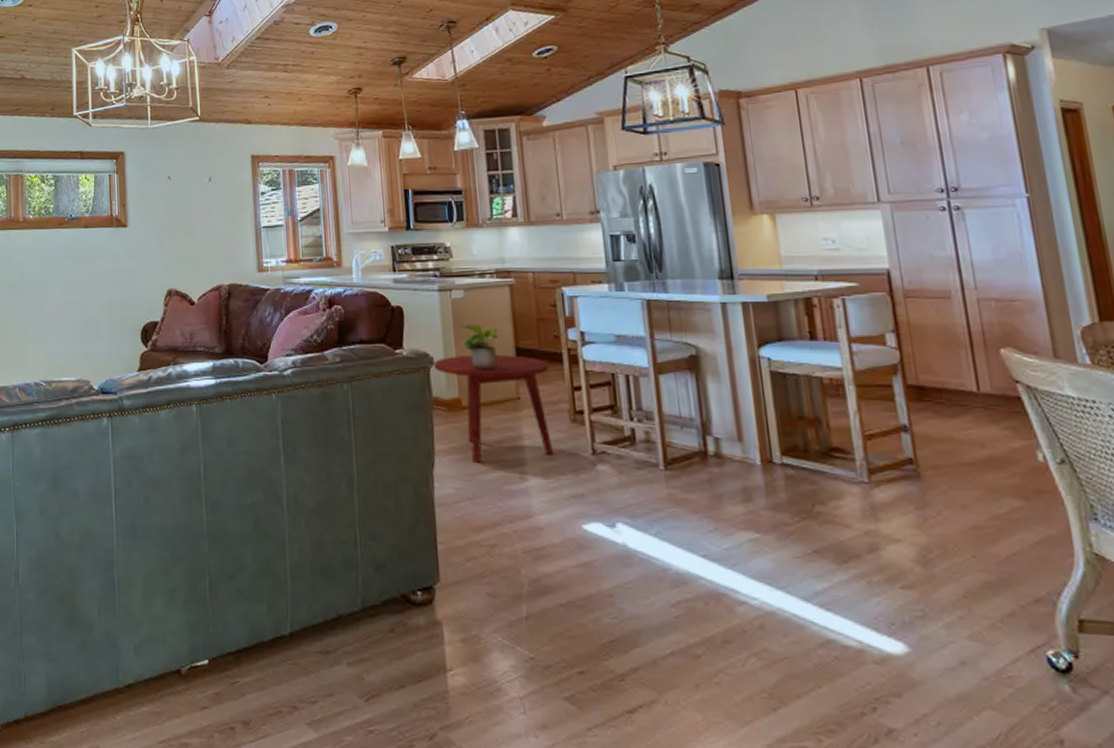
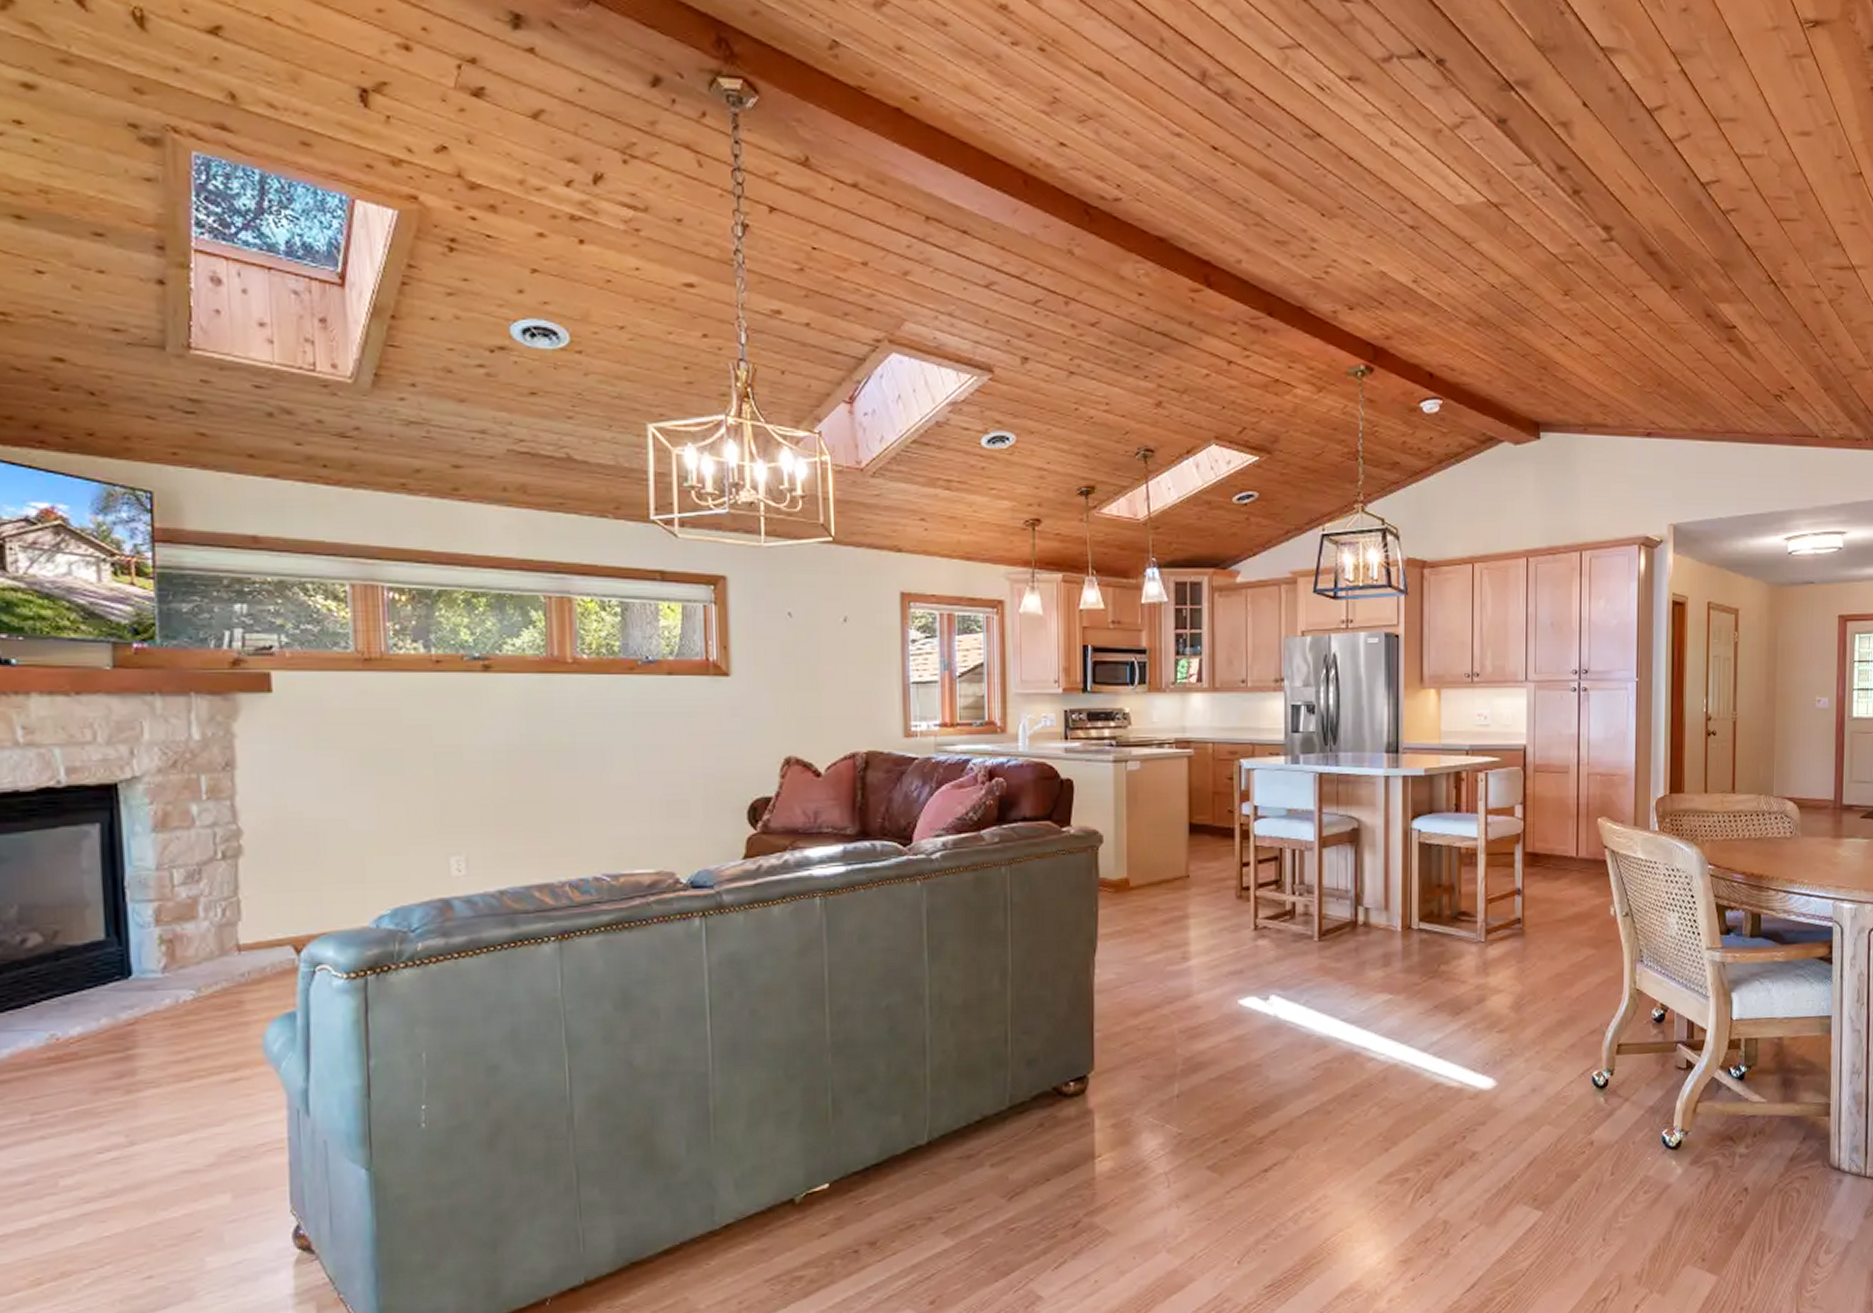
side table: present [433,355,554,464] -> none [1102,831,1221,947]
potted plant: present [461,323,499,370] -> none [1135,797,1173,847]

